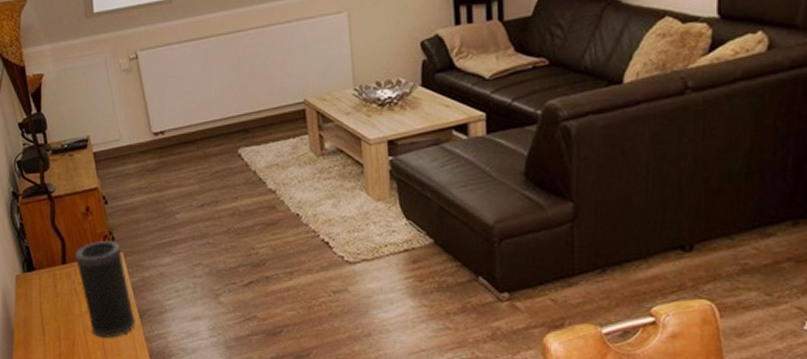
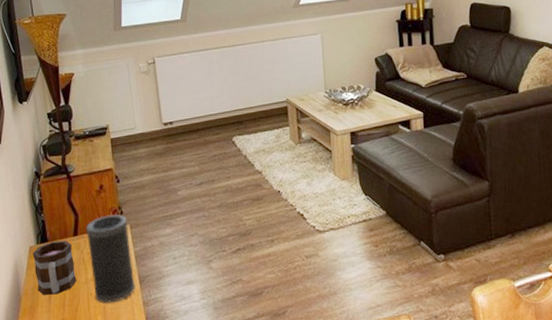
mug: none [19,269,70,327] -> present [32,240,77,295]

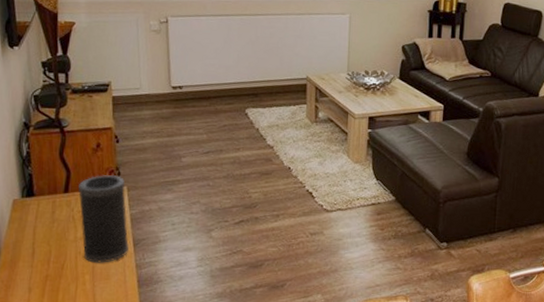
mug: present [32,240,77,295] -> none [16,196,64,250]

